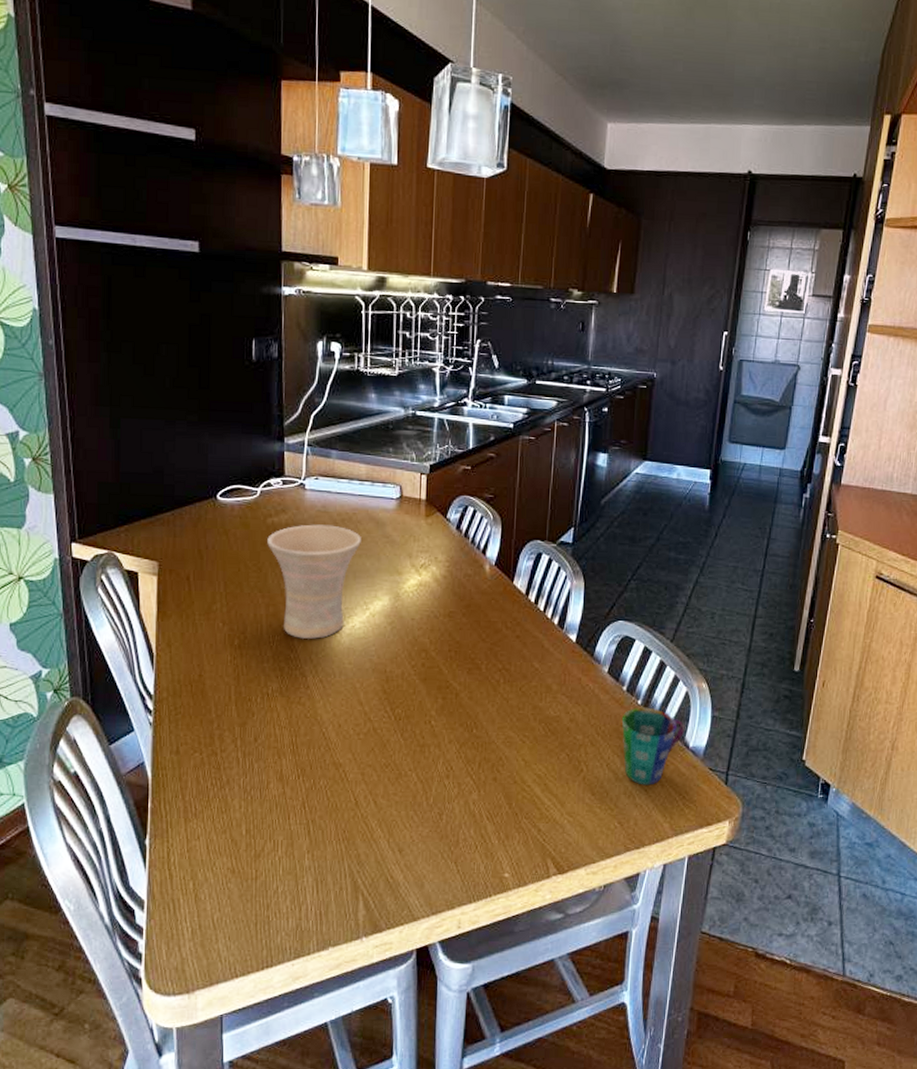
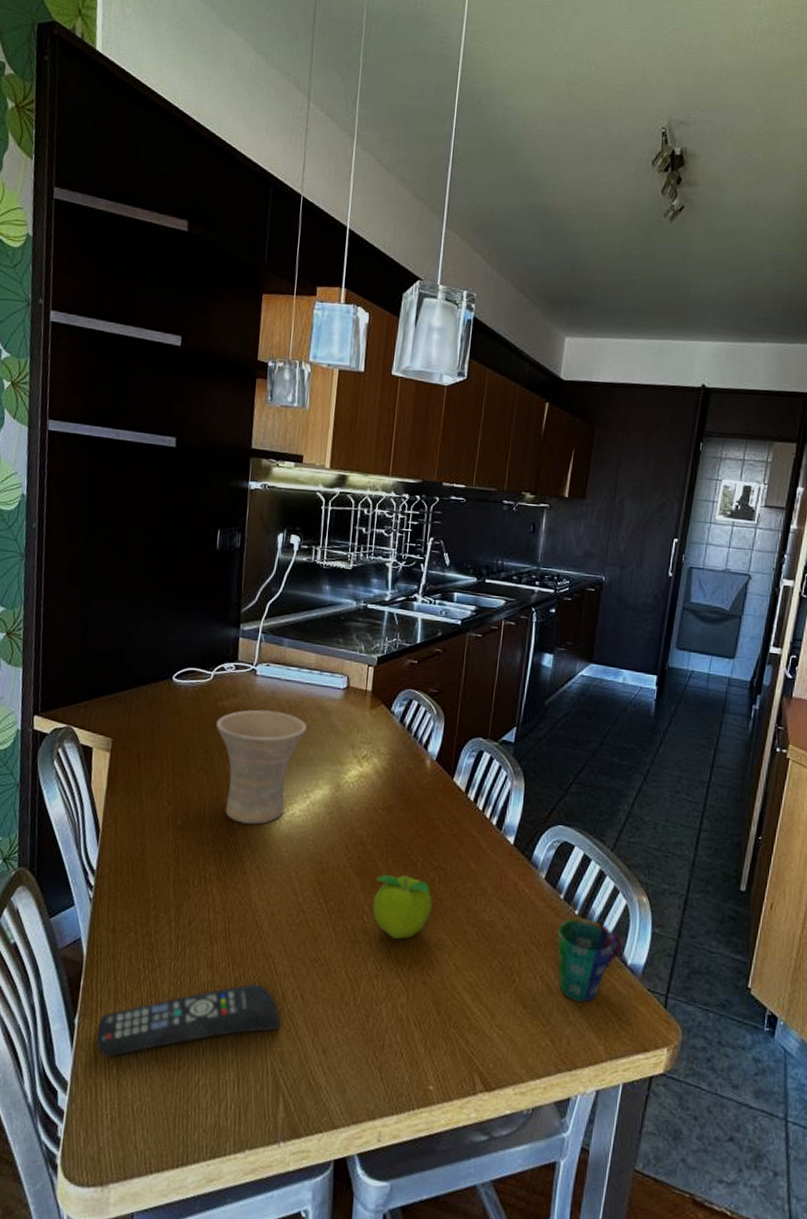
remote control: none [169,793,355,874] -> present [96,983,280,1058]
fruit: none [438,679,498,740] -> present [371,875,432,939]

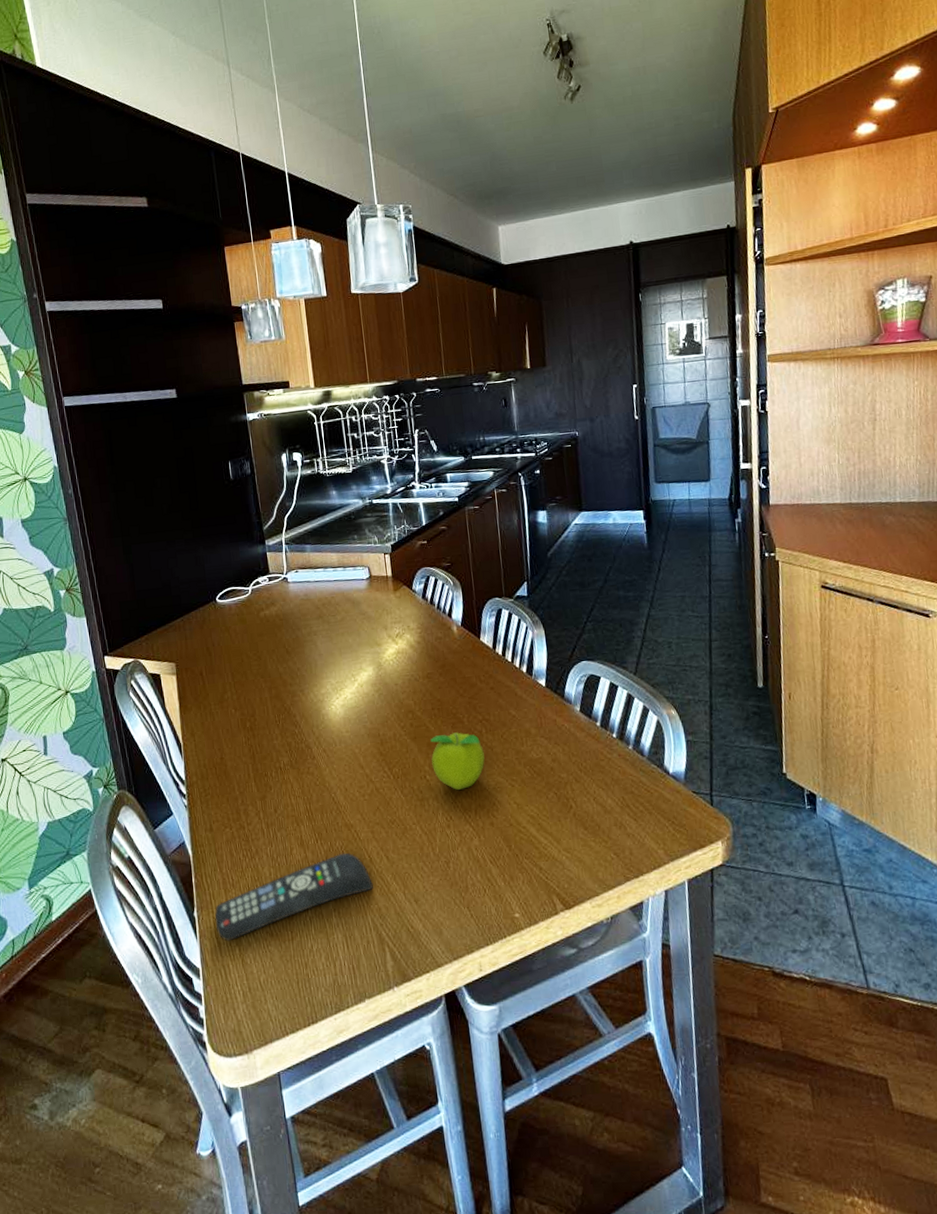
vase: present [216,709,307,824] -> none [262,610,342,715]
cup: present [557,917,624,1003] -> none [600,739,663,815]

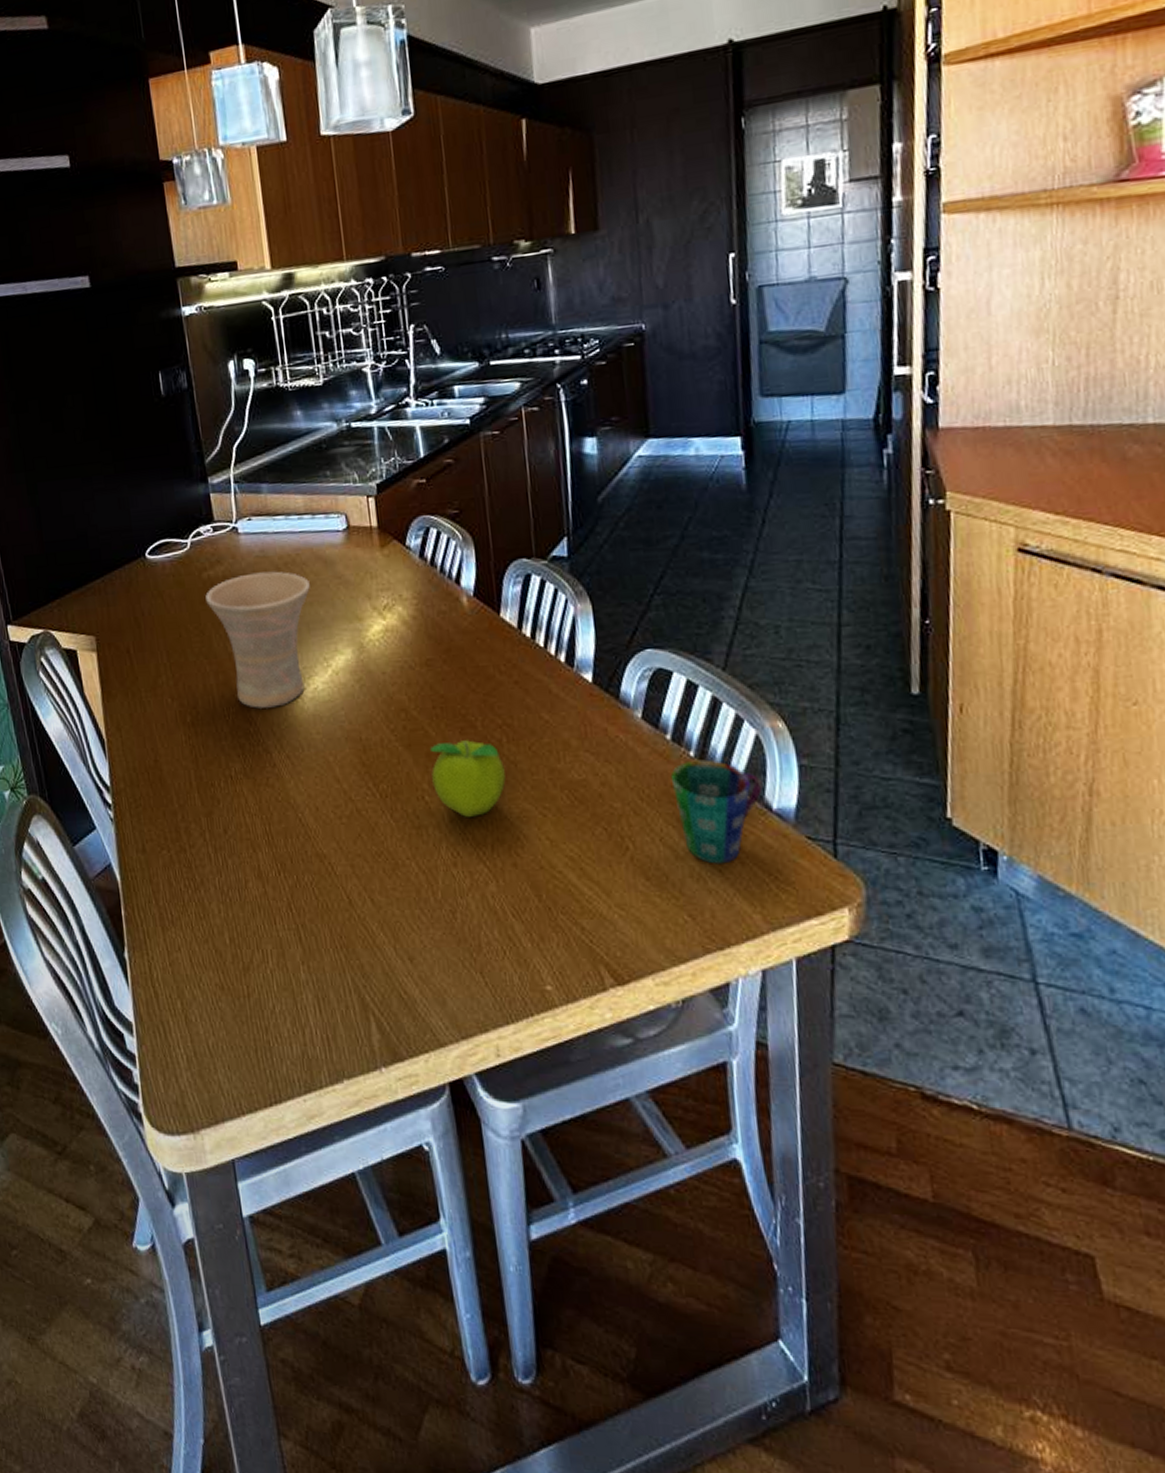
remote control: present [215,852,373,941] -> none [150,890,353,992]
vase: none [262,610,342,715] -> present [205,571,310,708]
cup: none [600,739,663,815] -> present [670,759,763,864]

